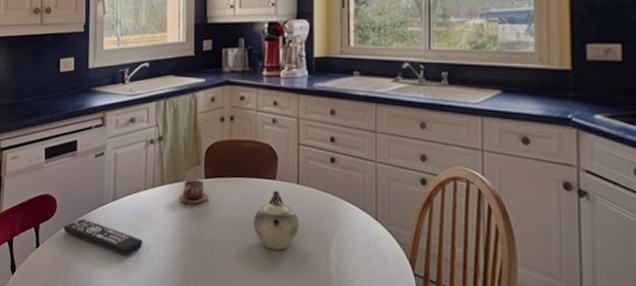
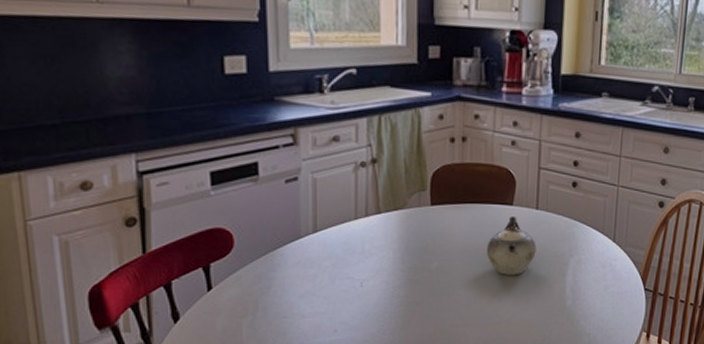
remote control: present [63,218,143,256] -> none [246,254,355,292]
cup: present [178,180,209,205] -> none [398,207,436,234]

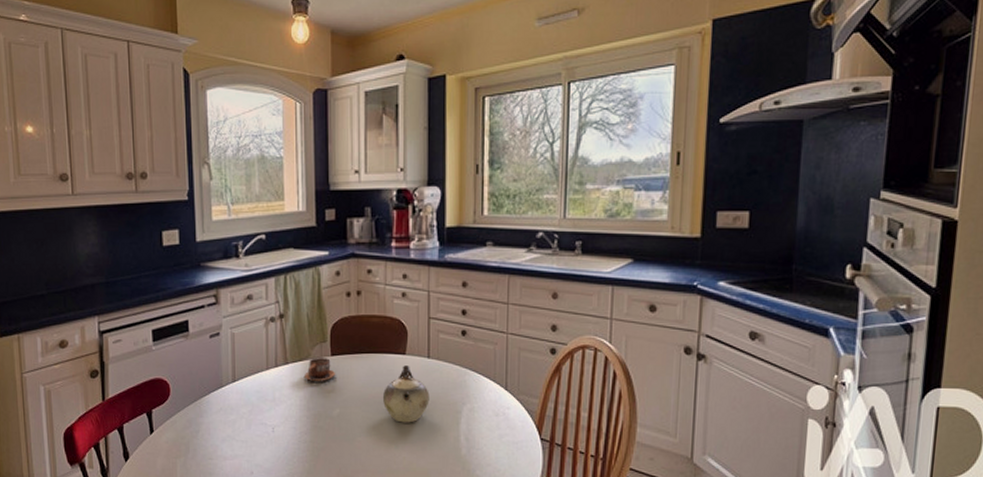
cup: none [398,207,436,234] -> present [303,358,336,382]

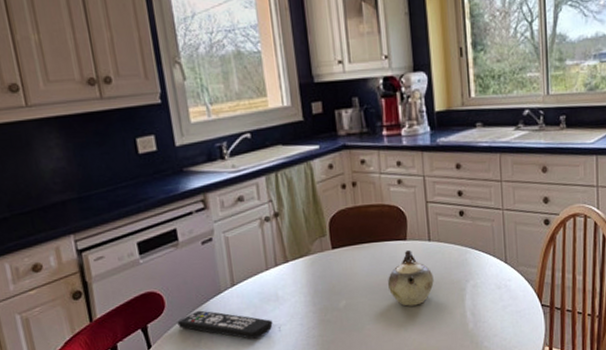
remote control: none [179,402,267,437] -> present [177,310,273,339]
cup: present [303,358,336,382] -> none [305,252,339,277]

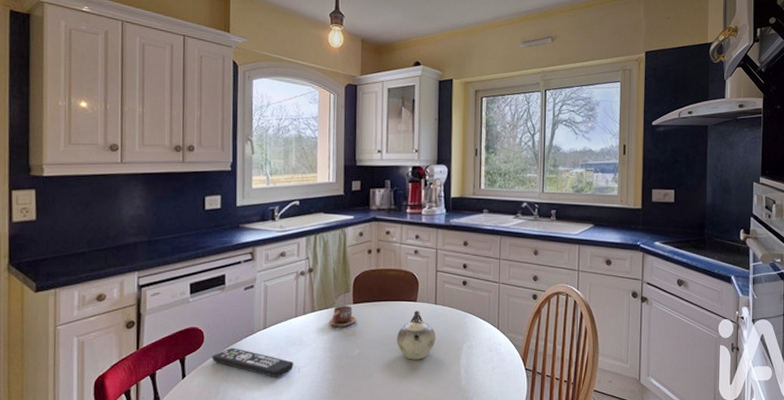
cup: none [305,252,339,277] -> present [328,306,357,327]

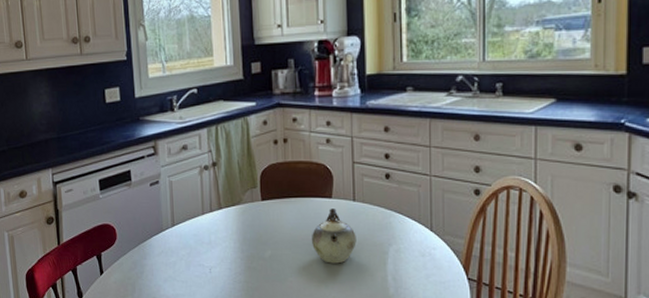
remote control: present [212,347,294,377] -> none [125,245,205,277]
cup: present [328,306,357,327] -> none [236,203,267,226]

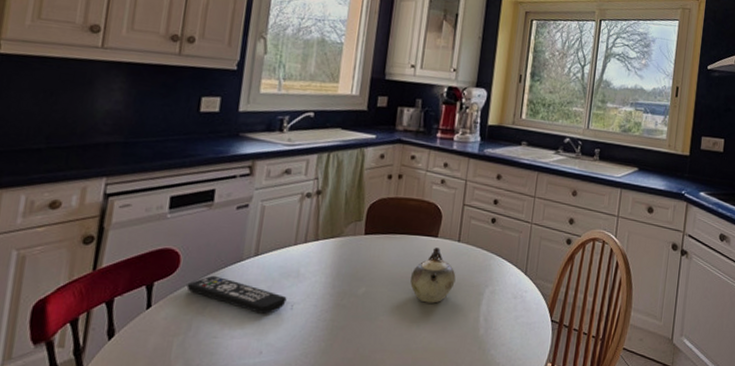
remote control: none [125,245,205,277] -> present [186,275,287,314]

